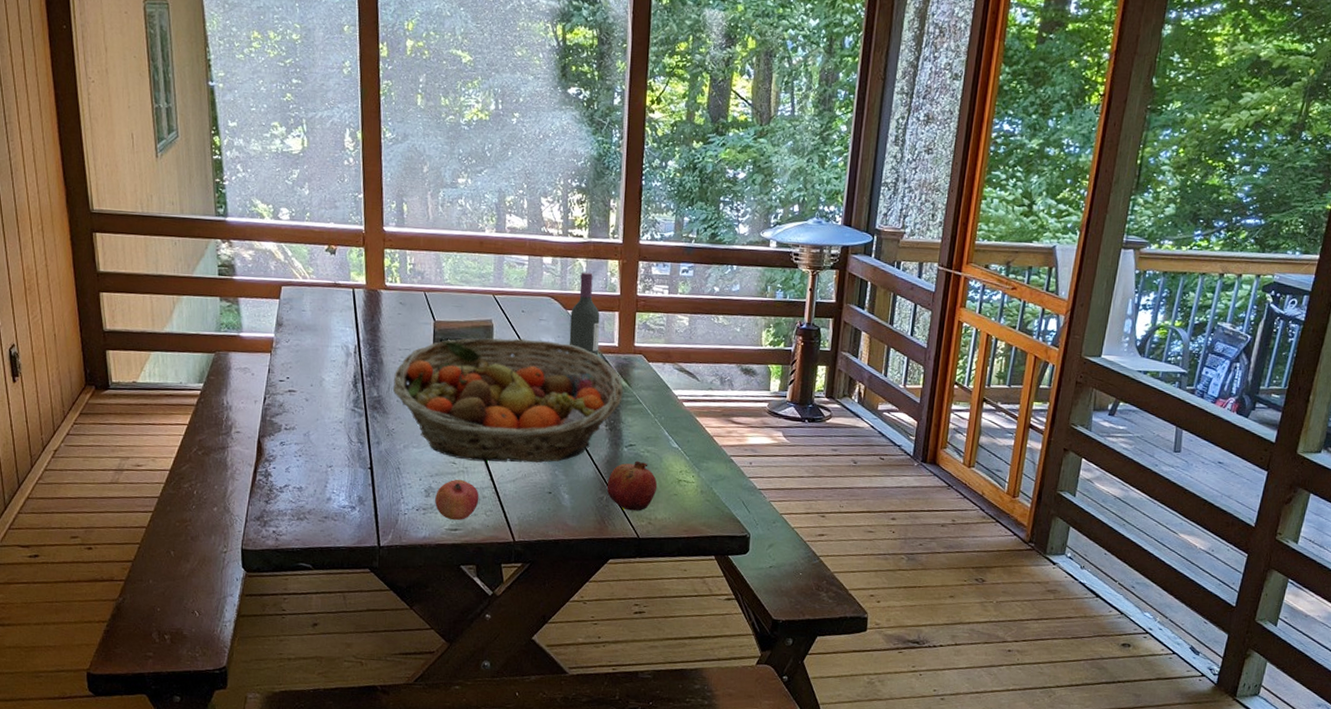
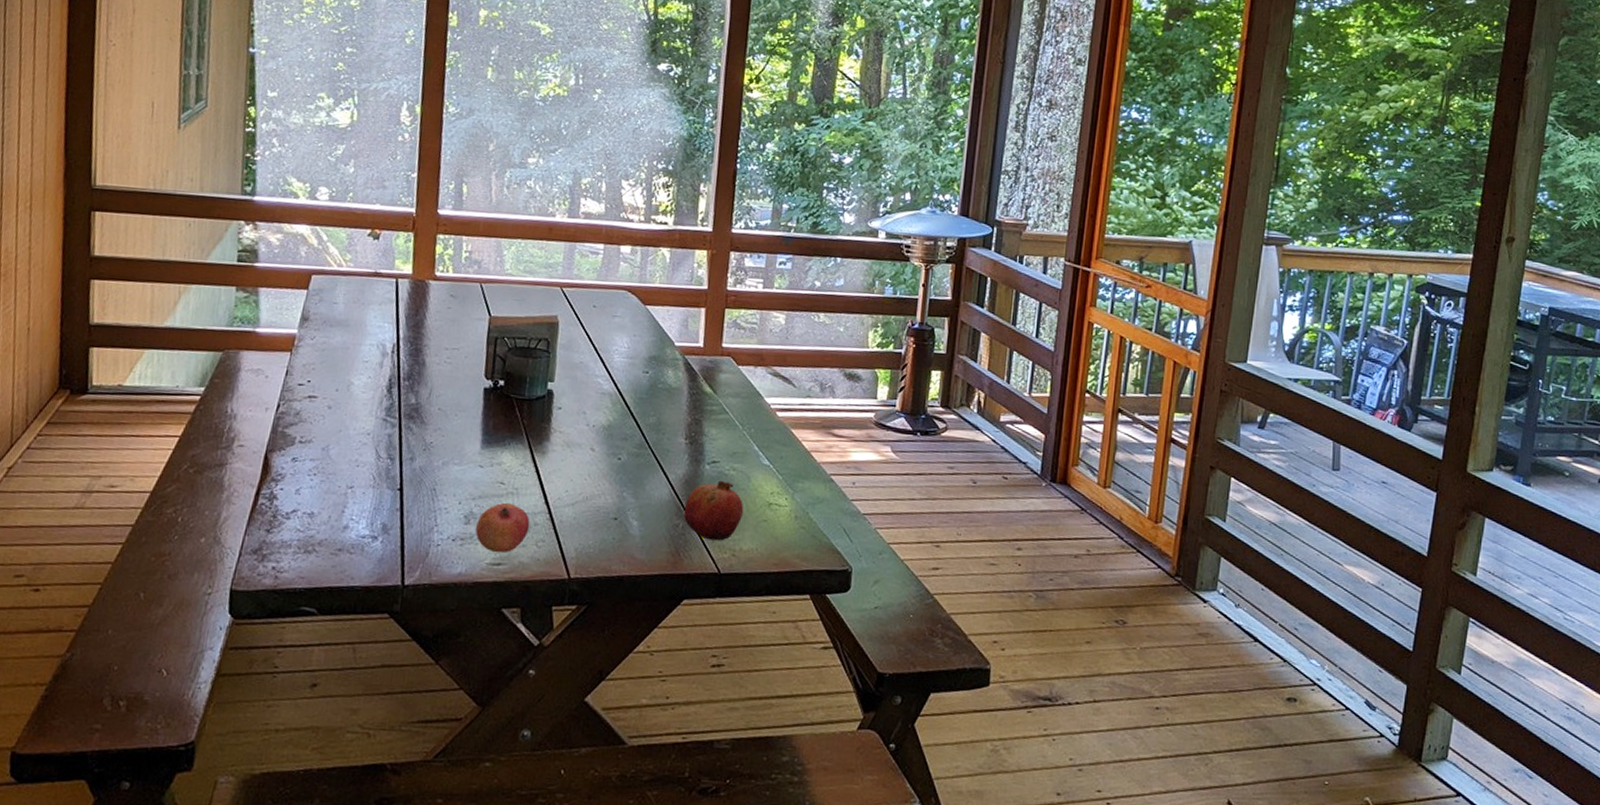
fruit basket: present [392,338,623,463] -> none [434,336,708,484]
wine bottle: present [569,271,600,374] -> none [646,262,684,379]

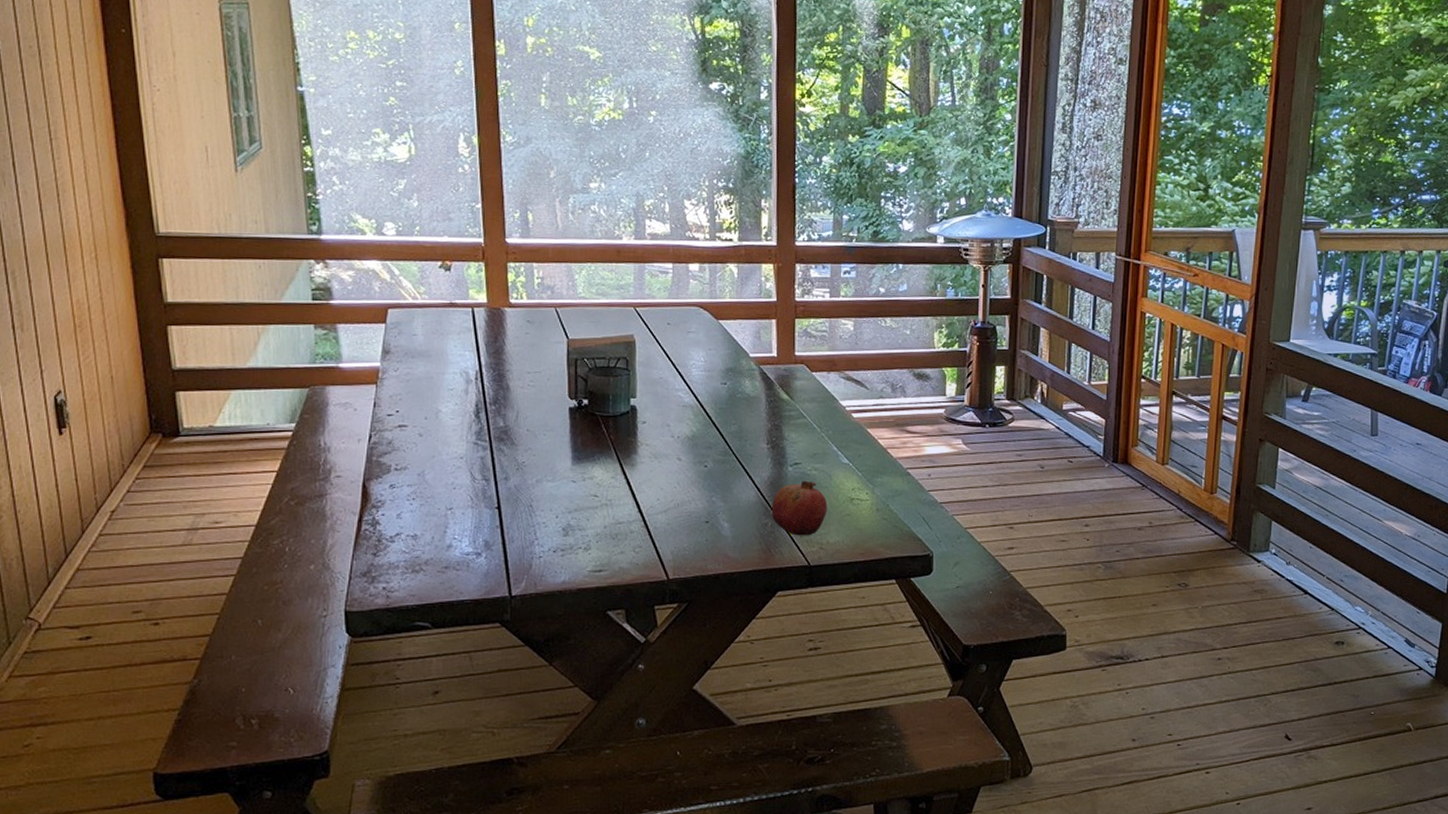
pomegranate: present [475,502,530,553] -> none [575,513,626,561]

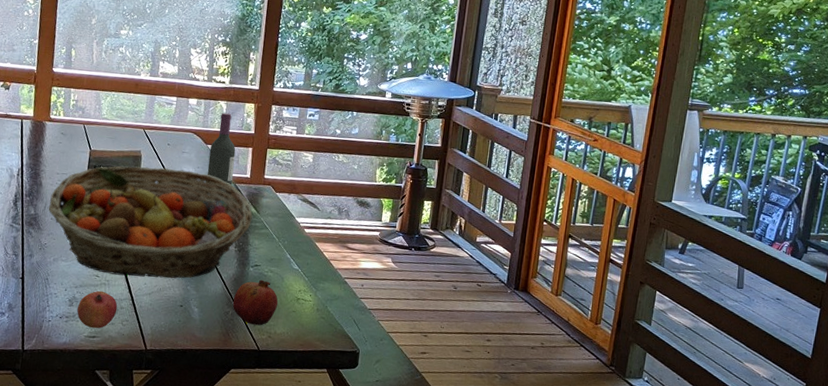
fruit basket: none [521,353,785,492] -> present [48,166,253,279]
pomegranate: none [575,513,626,561] -> present [77,290,118,329]
wine bottle: none [722,278,756,389] -> present [207,112,236,201]

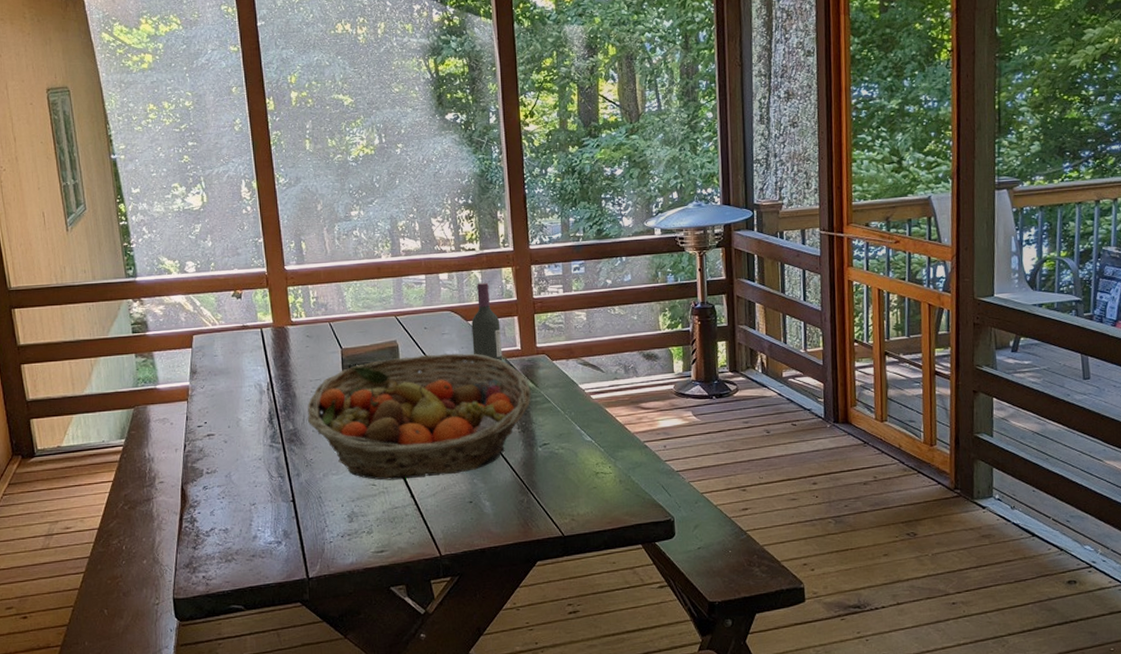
pomegranate: present [77,290,118,329] -> none [359,500,402,543]
fruit: present [232,279,279,326] -> none [526,459,576,510]

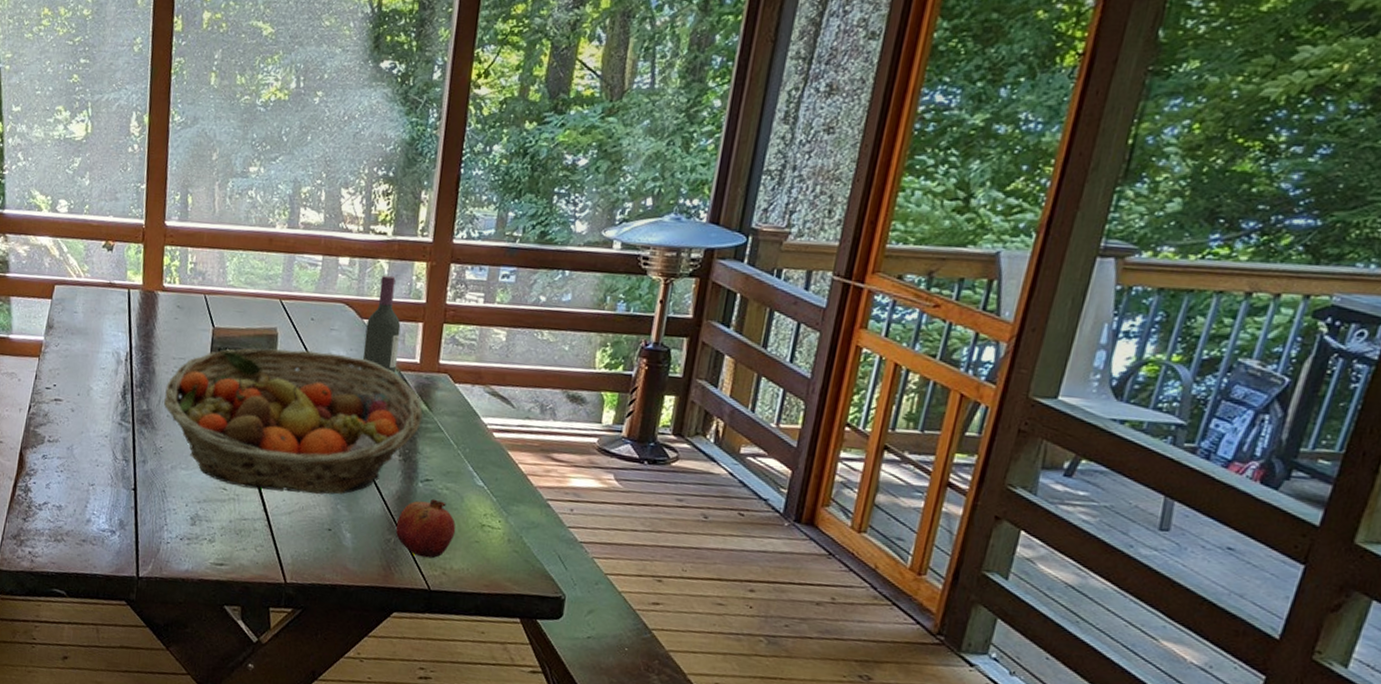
fruit: none [526,459,576,510] -> present [395,498,456,559]

